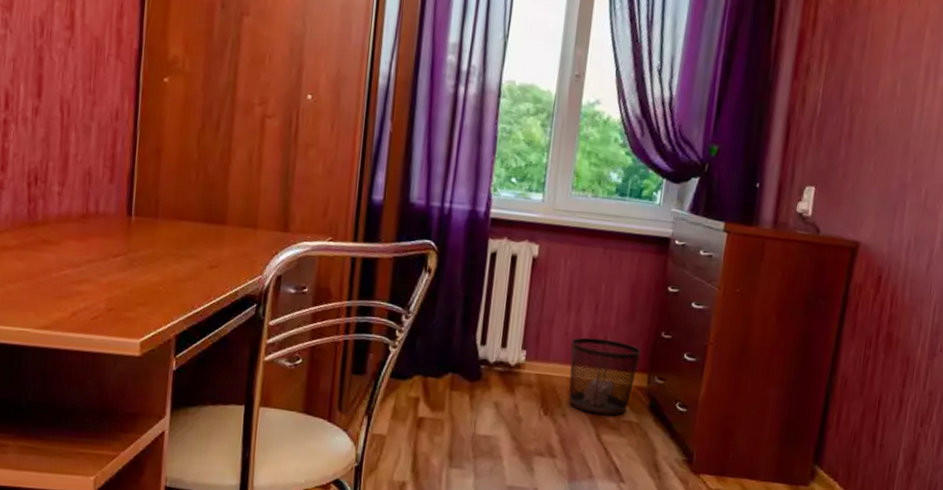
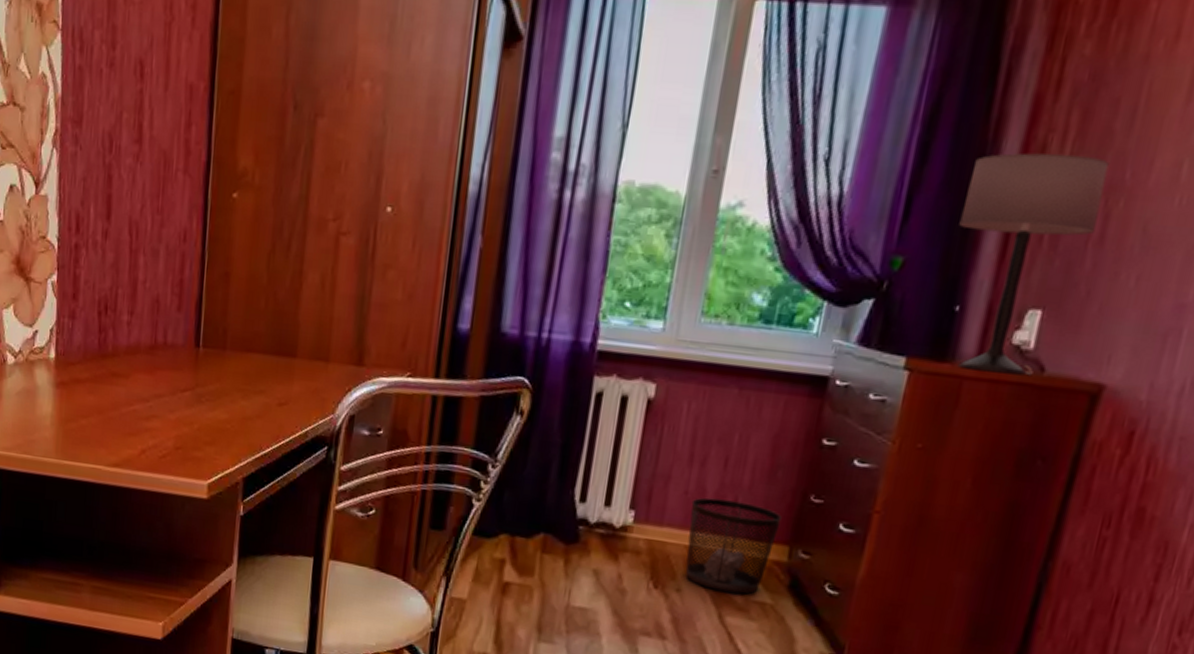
table lamp: none [755,71,851,236] -> present [957,153,1110,377]

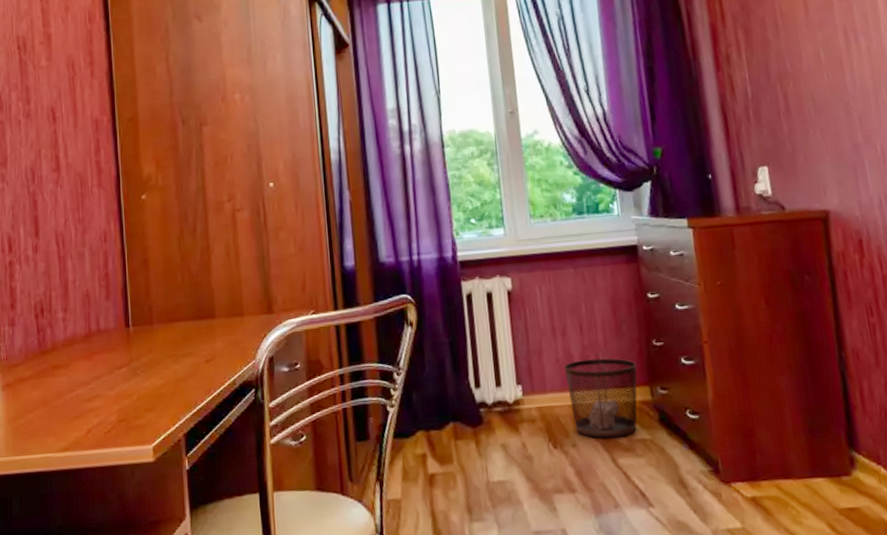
table lamp: present [957,153,1110,377] -> none [687,58,781,219]

